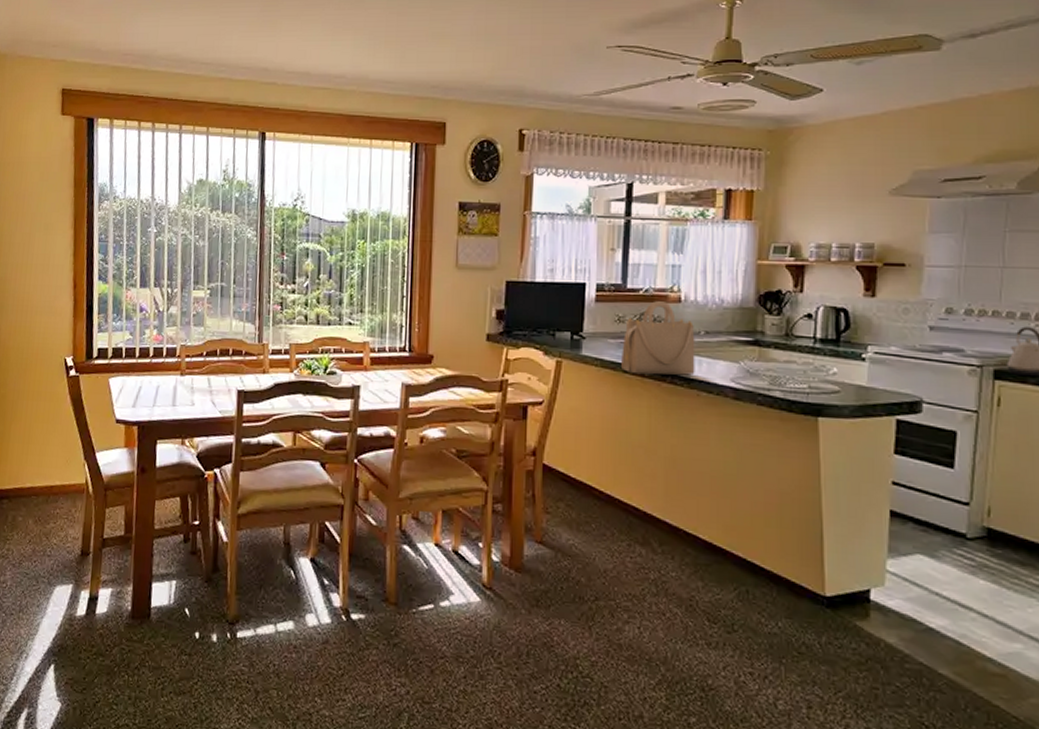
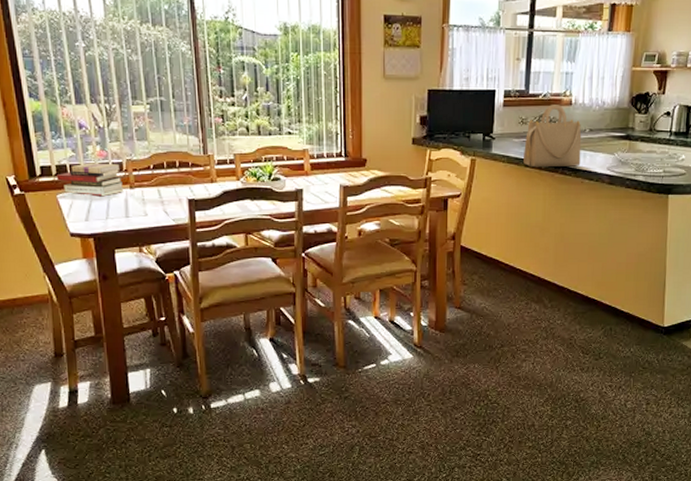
books: none [111,346,175,383] -> present [56,163,124,197]

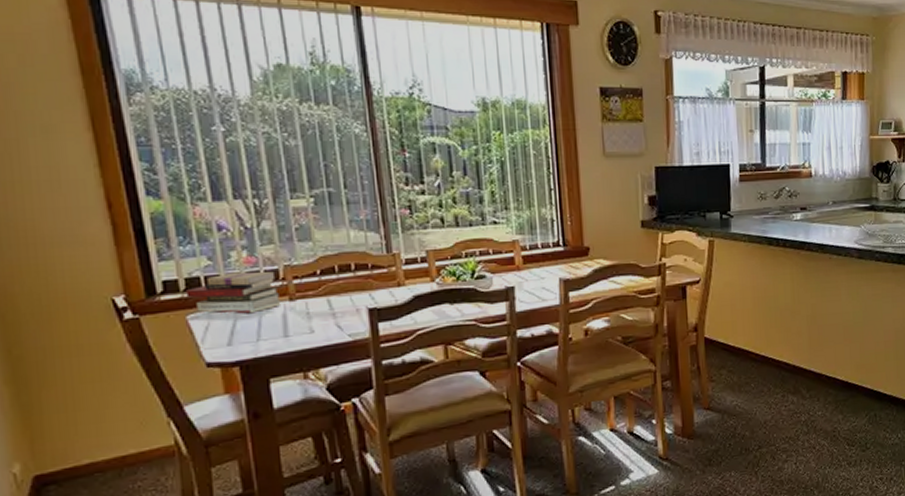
handbag: present [522,105,582,168] -> none [765,177,827,246]

